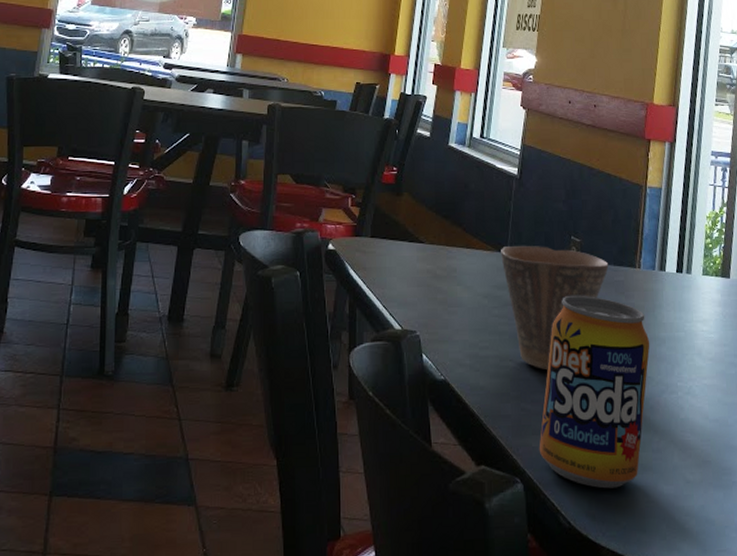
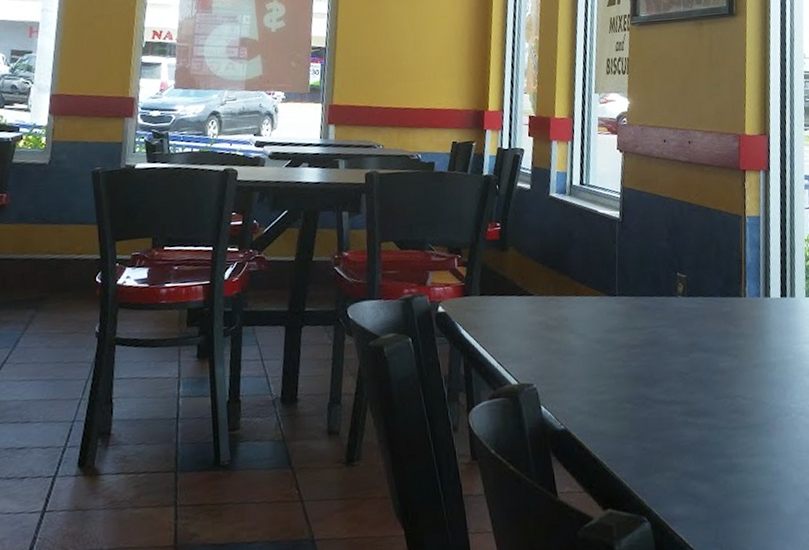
cup: present [501,245,609,371] -> none [609,286,716,408]
pop: present [539,295,650,489] -> none [662,329,762,517]

